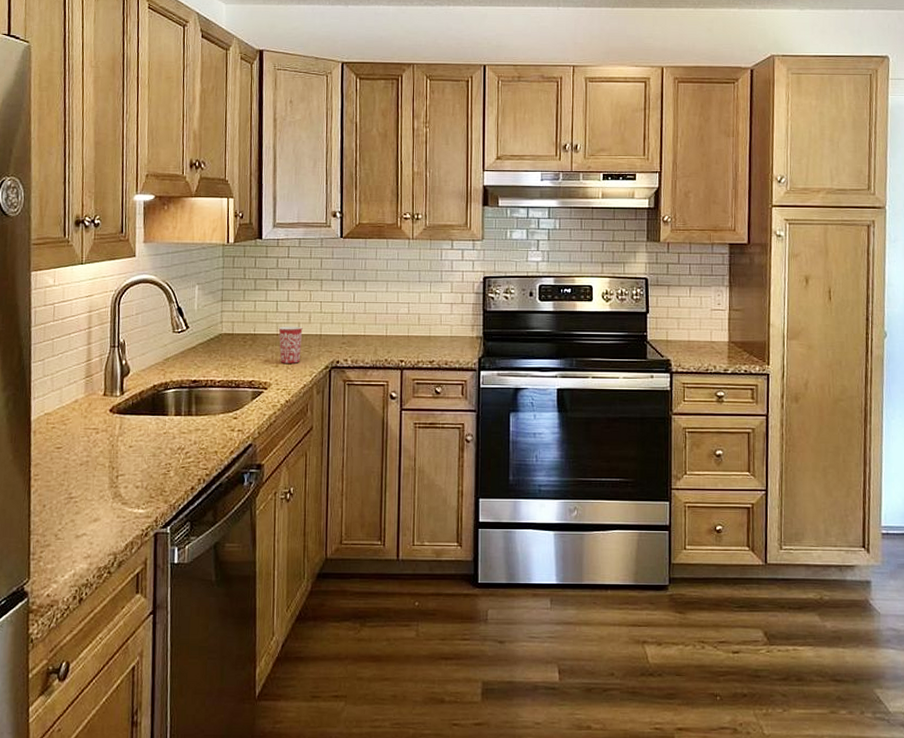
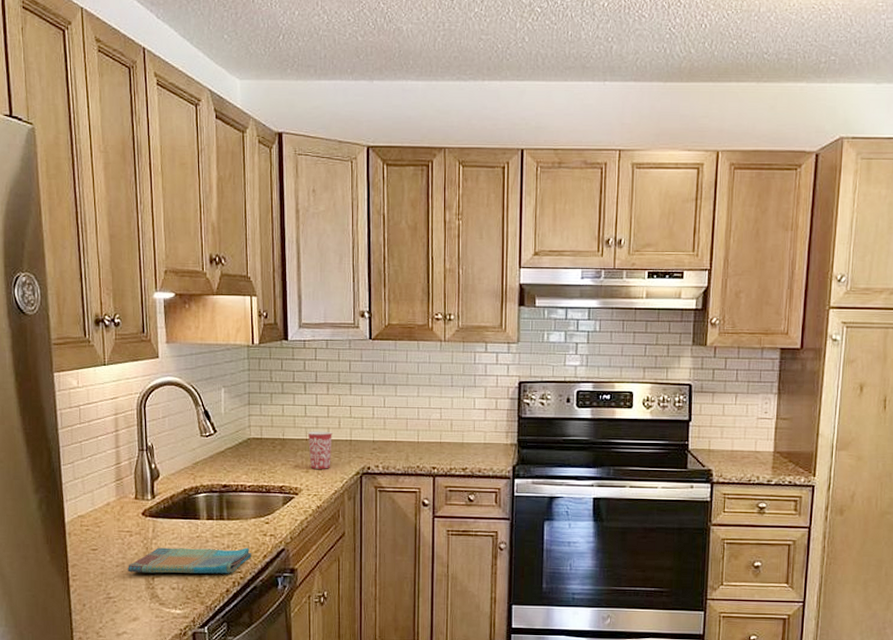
dish towel: none [92,443,219,472] -> present [128,547,252,574]

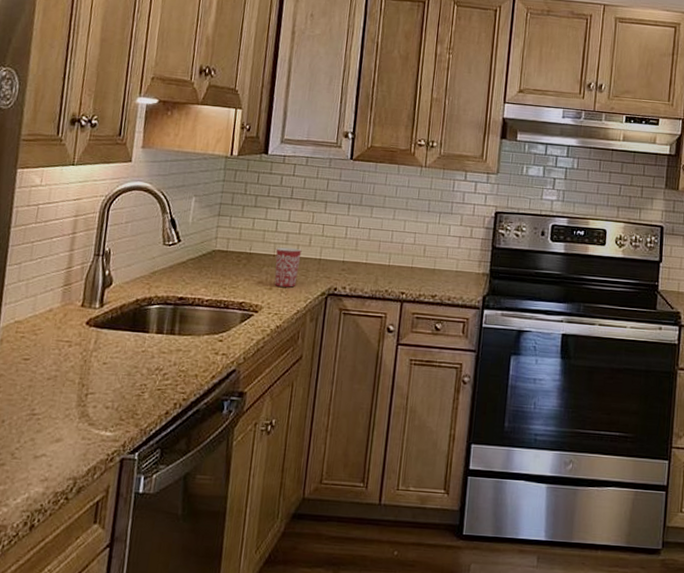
dish towel: present [128,547,252,574] -> none [59,361,199,395]

